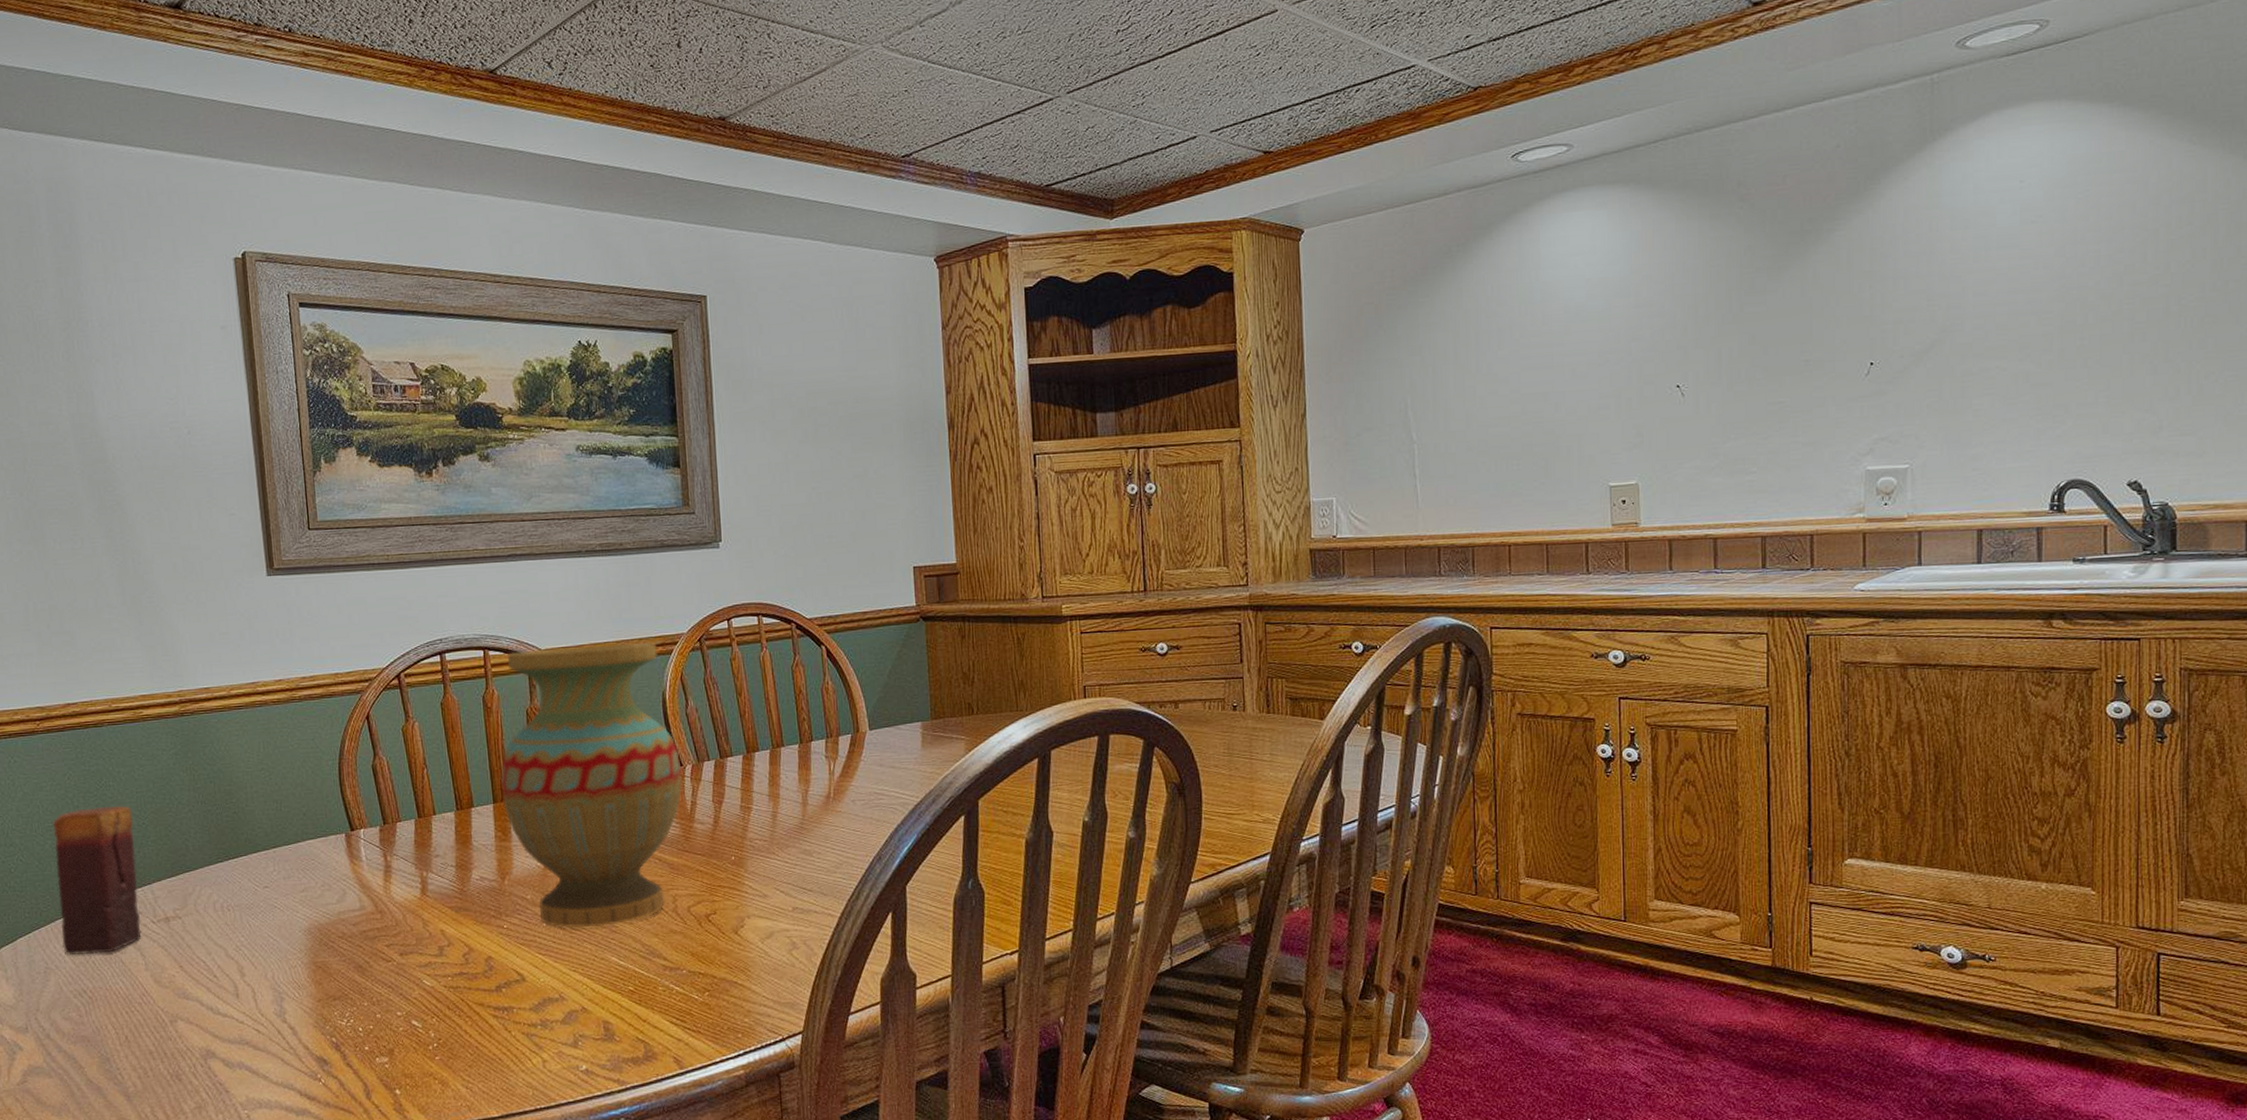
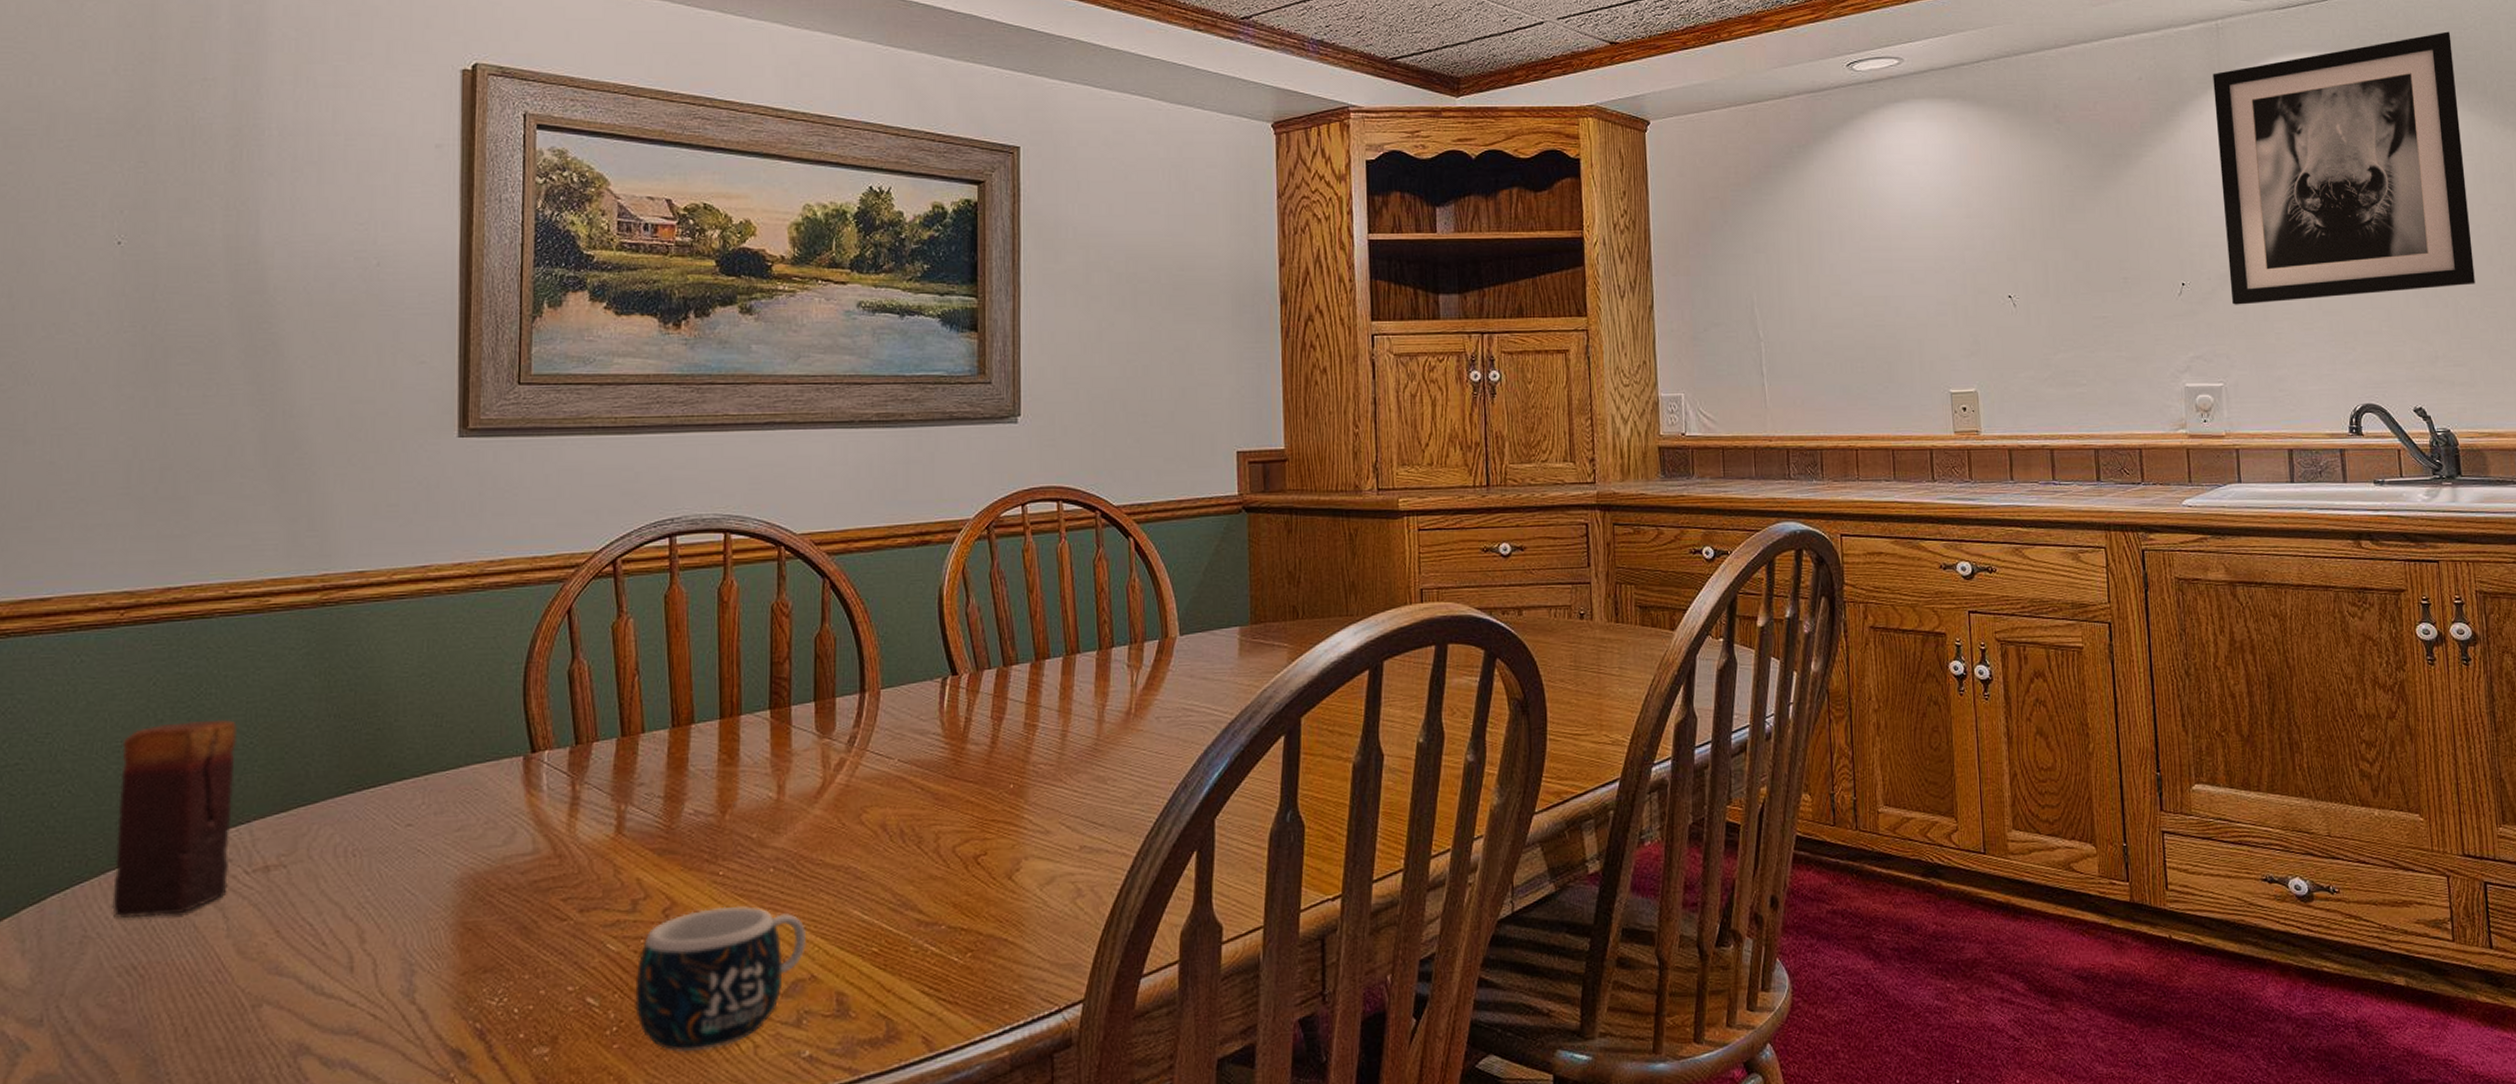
mug: none [447,952,577,1064] -> present [635,905,807,1053]
vase: present [500,642,682,928] -> none [731,528,957,874]
wall art: none [1923,64,2217,383] -> present [2213,31,2475,305]

